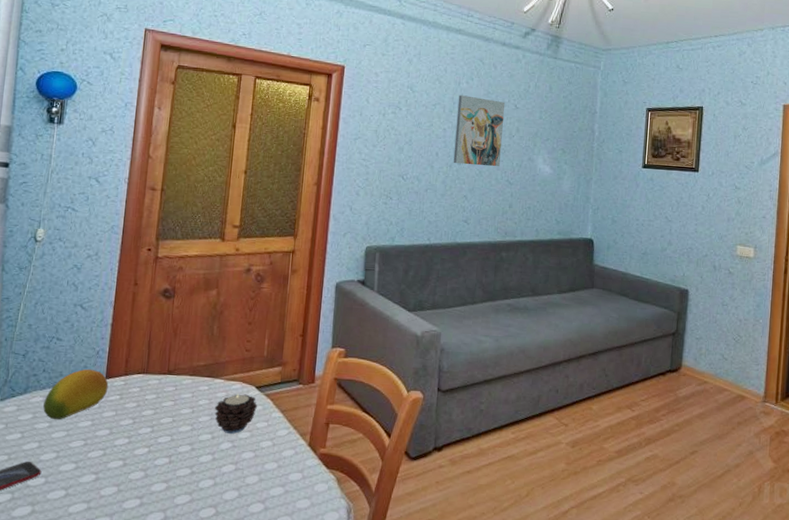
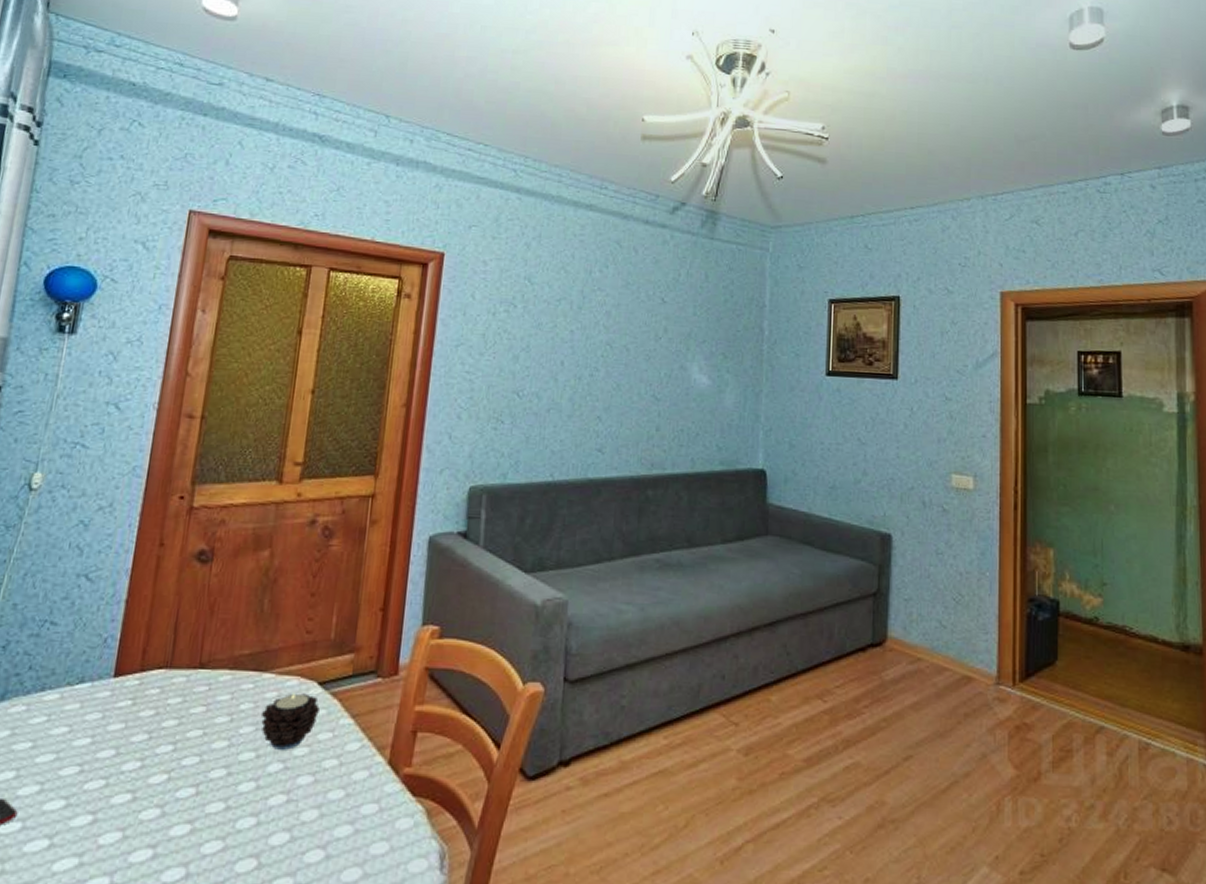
fruit: present [43,368,109,420] -> none [25,663,118,738]
wall art: present [453,95,505,167] -> none [583,287,650,378]

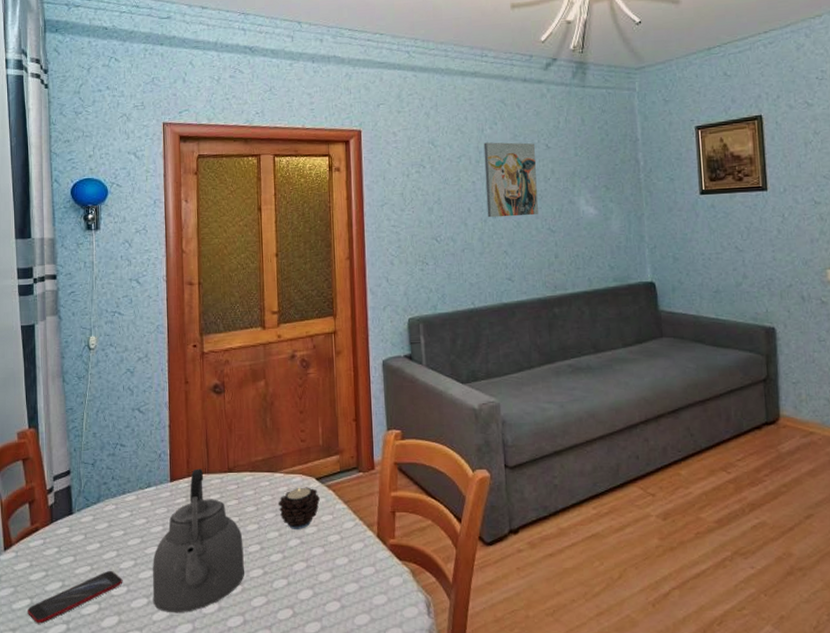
kettle: none [57,661,204,862] -> present [152,468,244,613]
wall art: none [583,287,650,378] -> present [483,142,538,218]

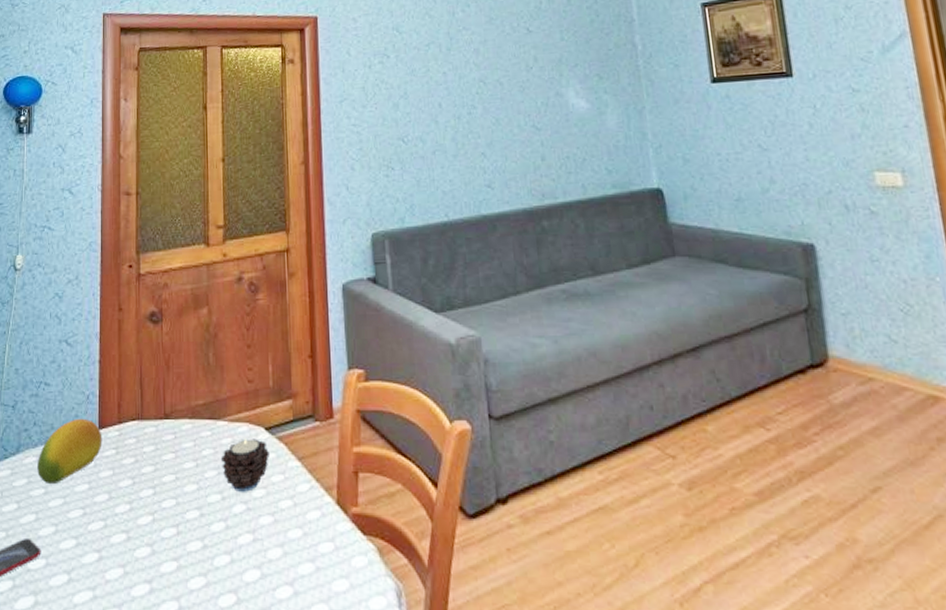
fruit: none [116,473,174,527] -> present [37,418,102,485]
kettle: present [152,468,244,613] -> none [74,414,180,595]
wall art: present [483,142,538,218] -> none [455,26,520,114]

